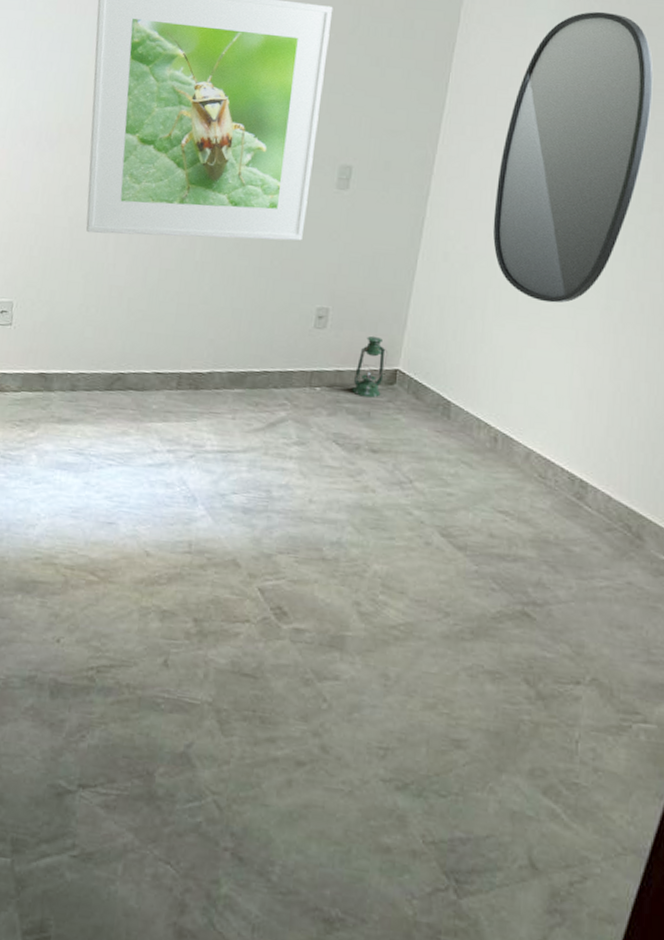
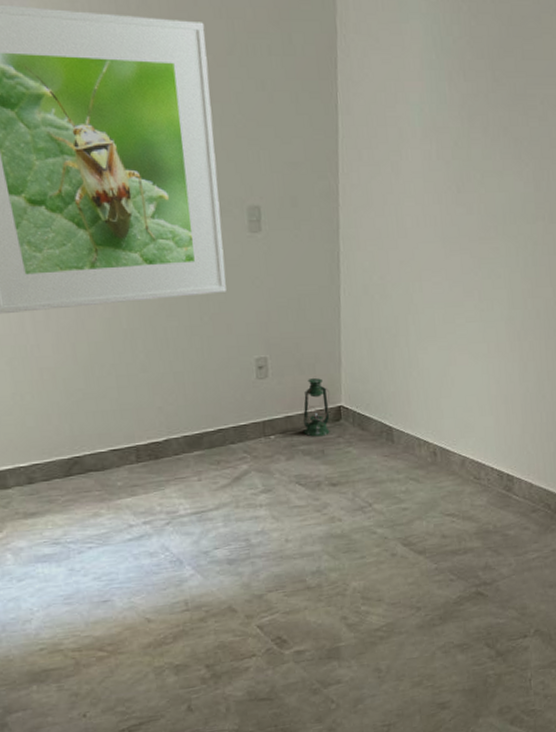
home mirror: present [492,11,653,303] -> none [399,13,525,321]

